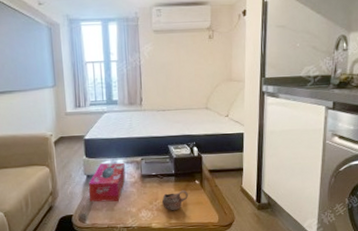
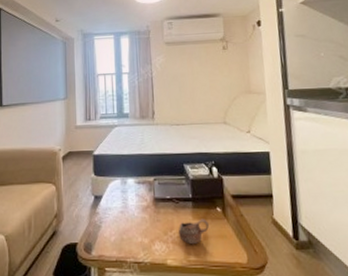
tissue box: present [88,162,126,202] -> none [95,182,137,230]

